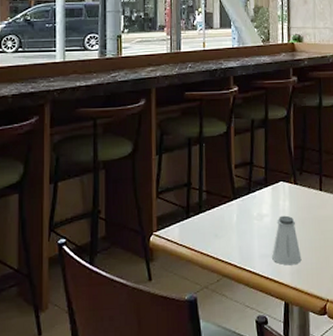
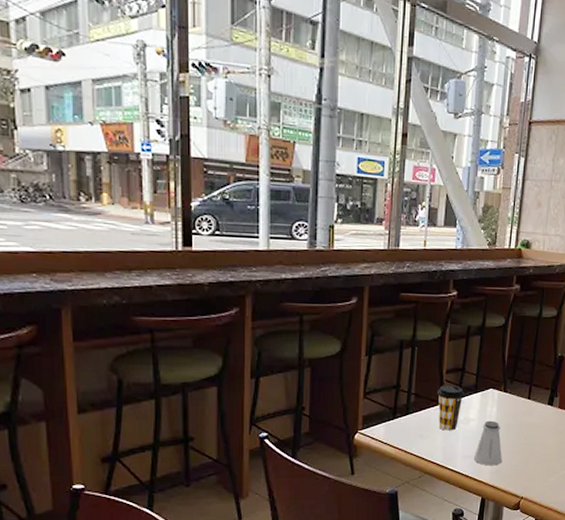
coffee cup: none [228,180,256,229] -> present [437,385,465,431]

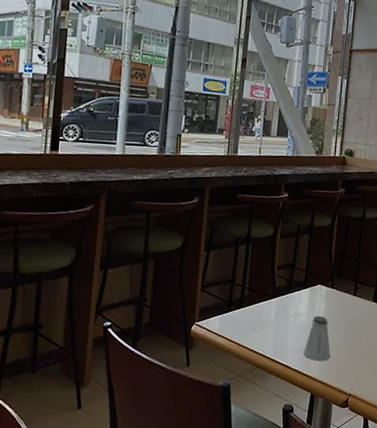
coffee cup: present [437,385,465,431] -> none [269,280,295,325]

